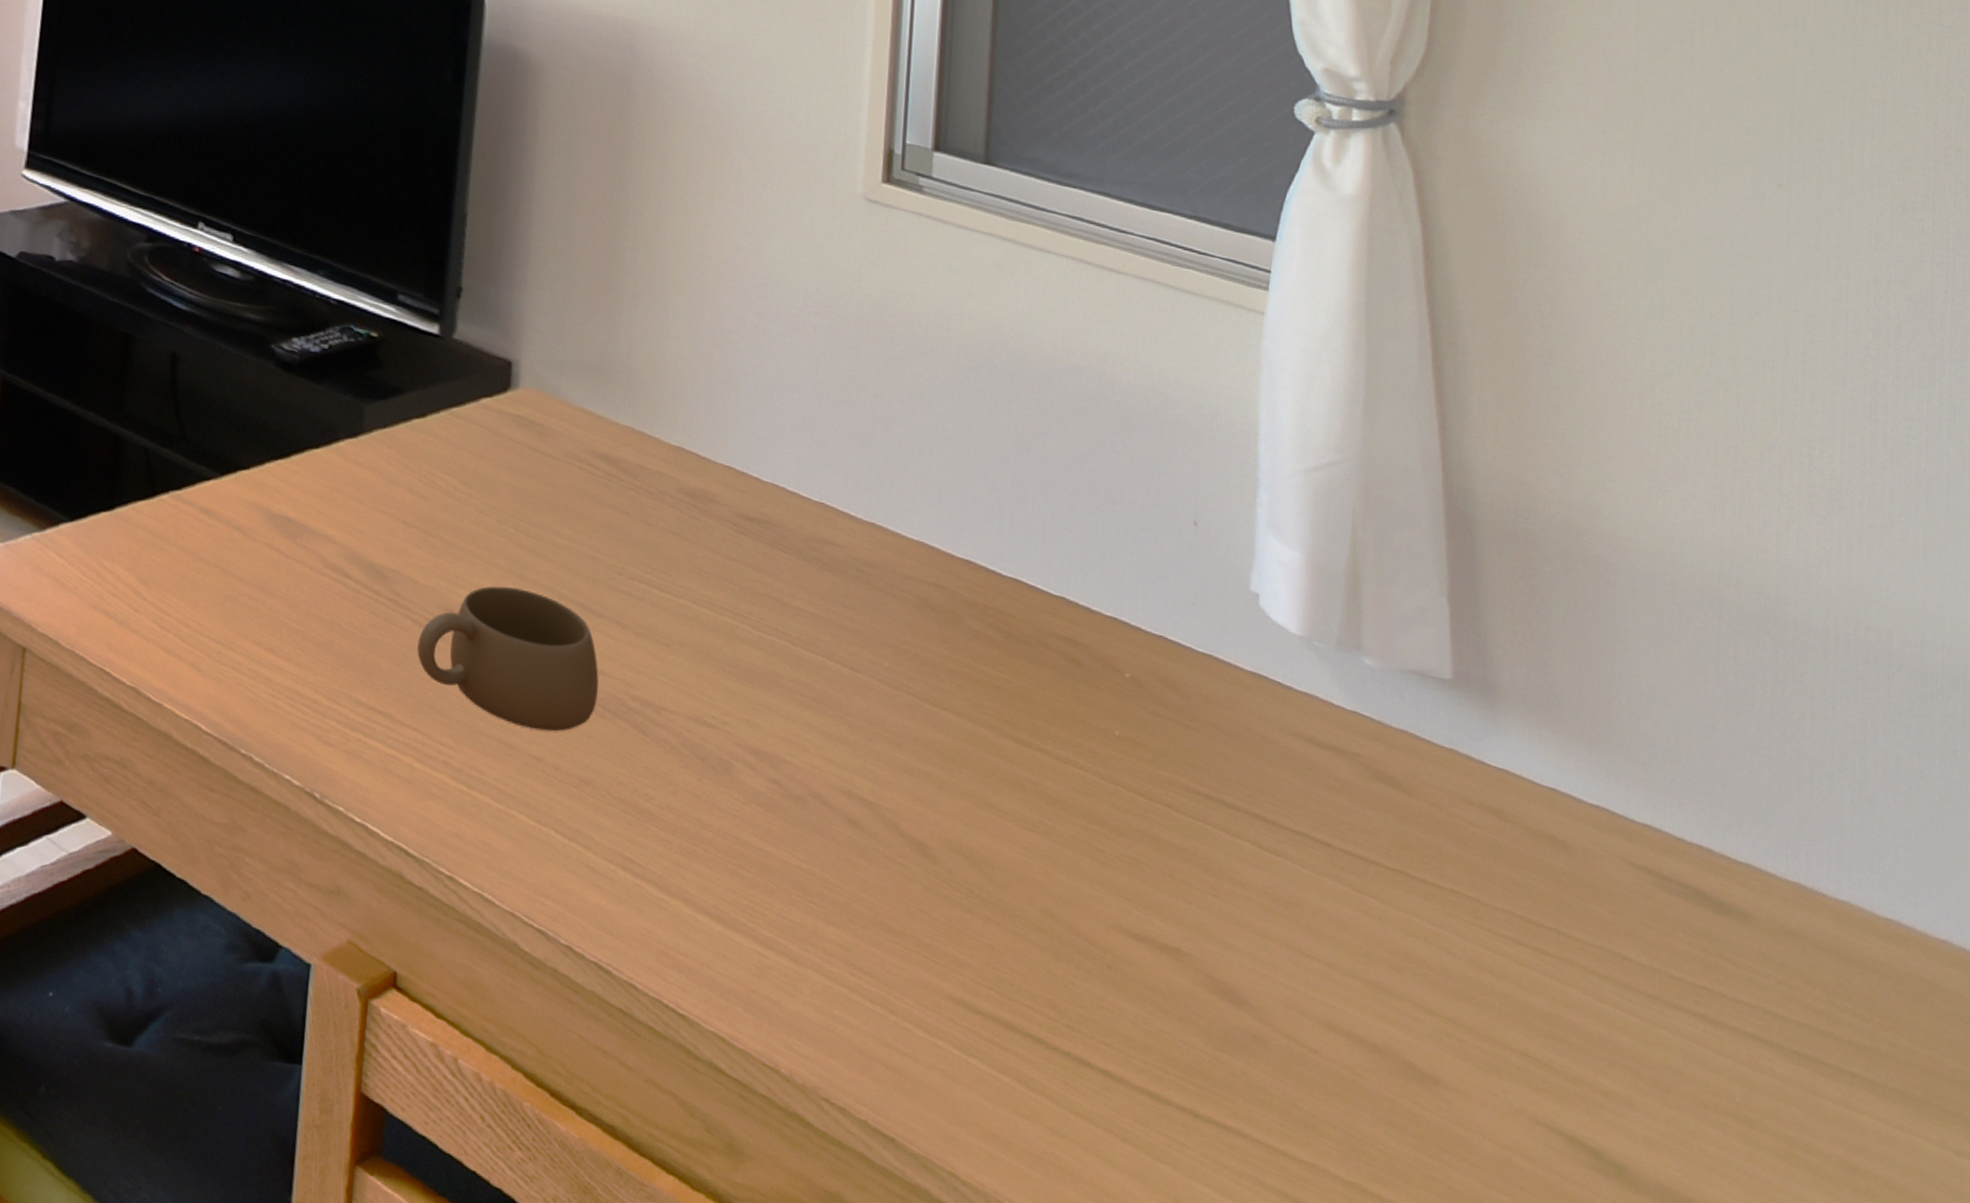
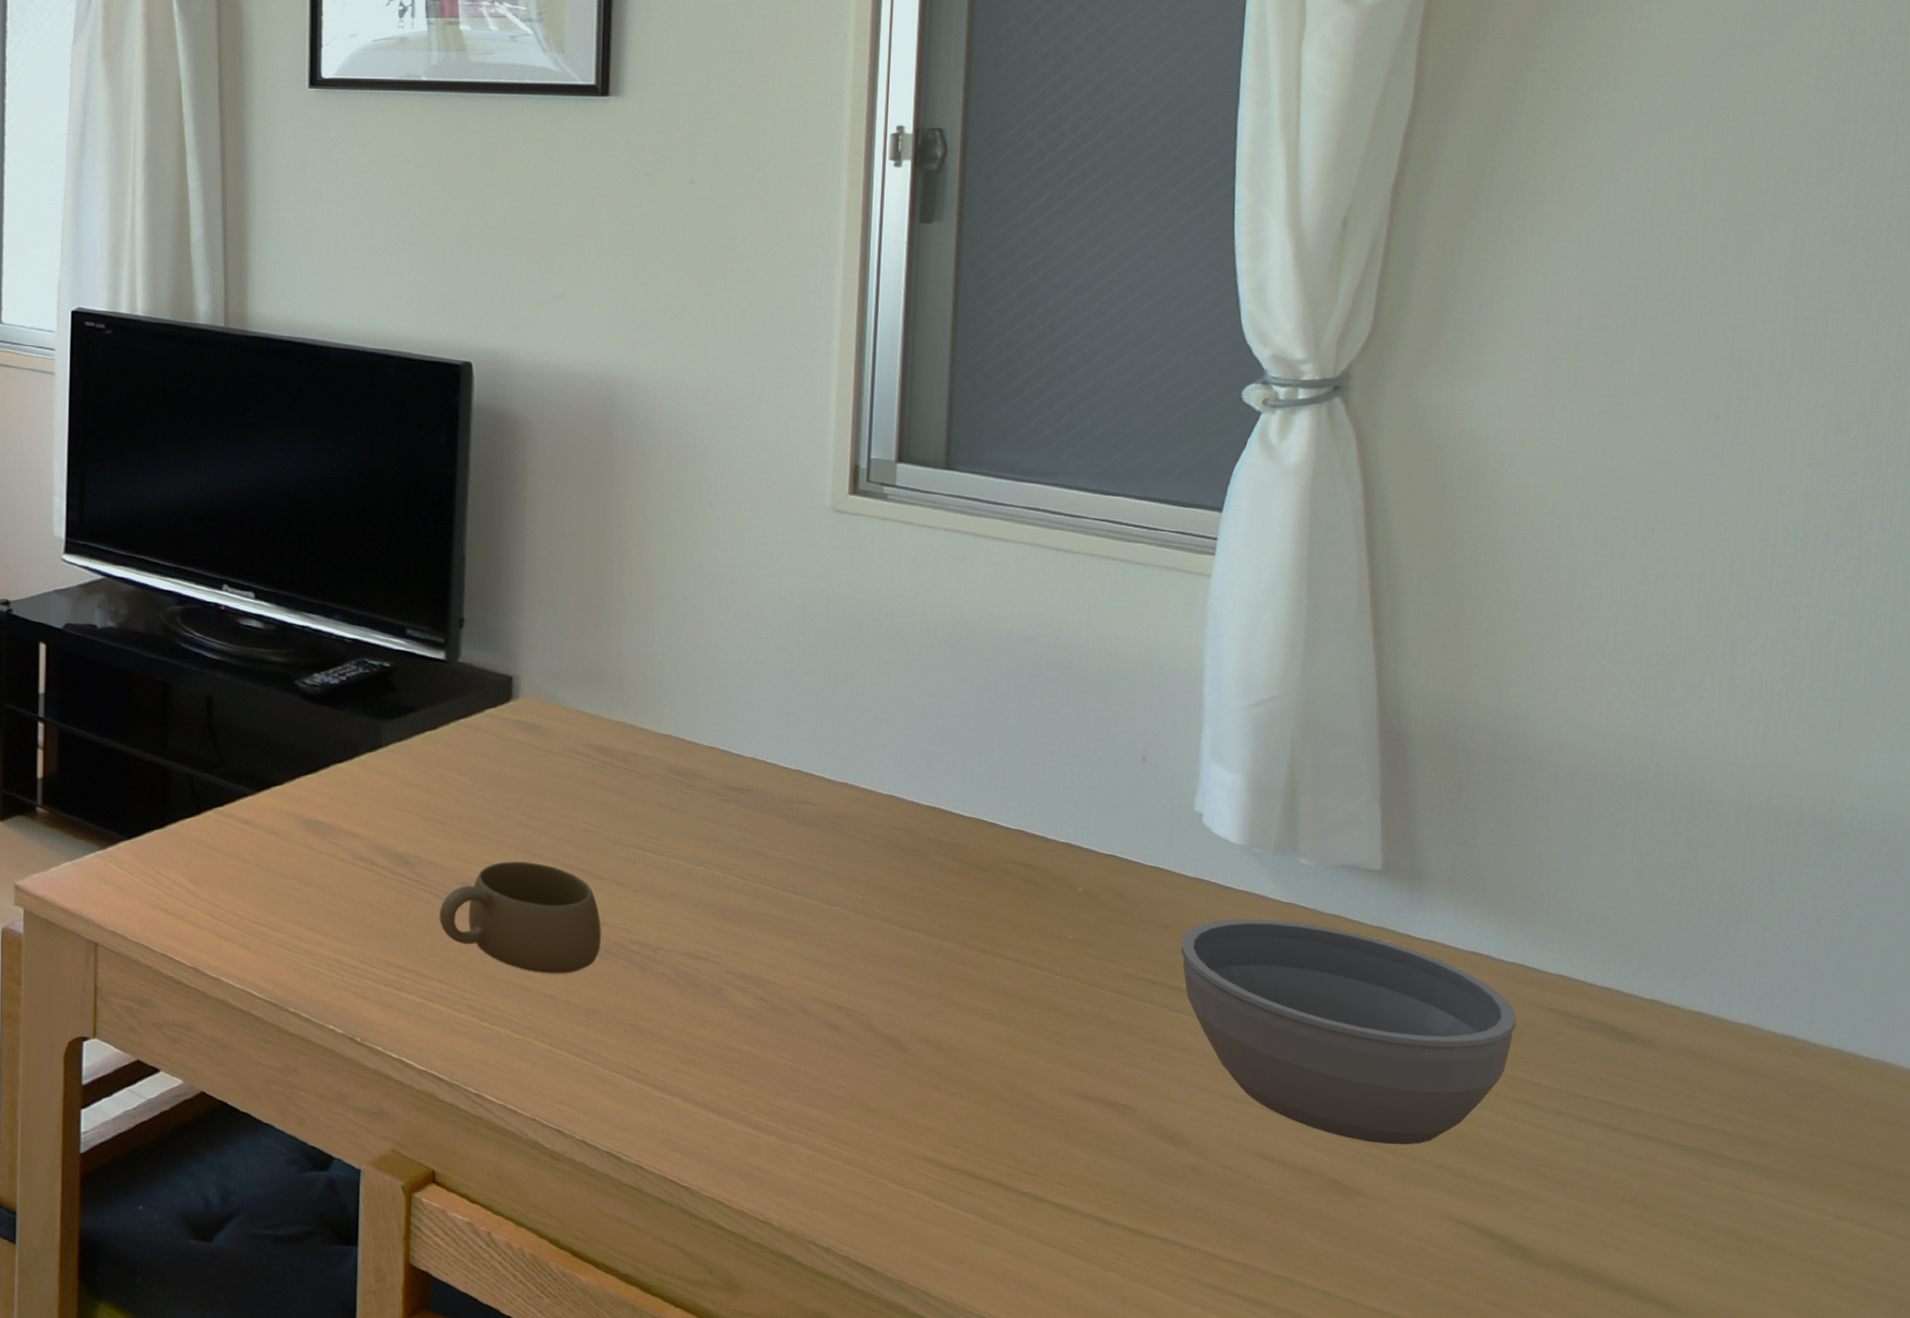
bowl: none [1237,726,1602,1025] -> present [1180,919,1517,1145]

